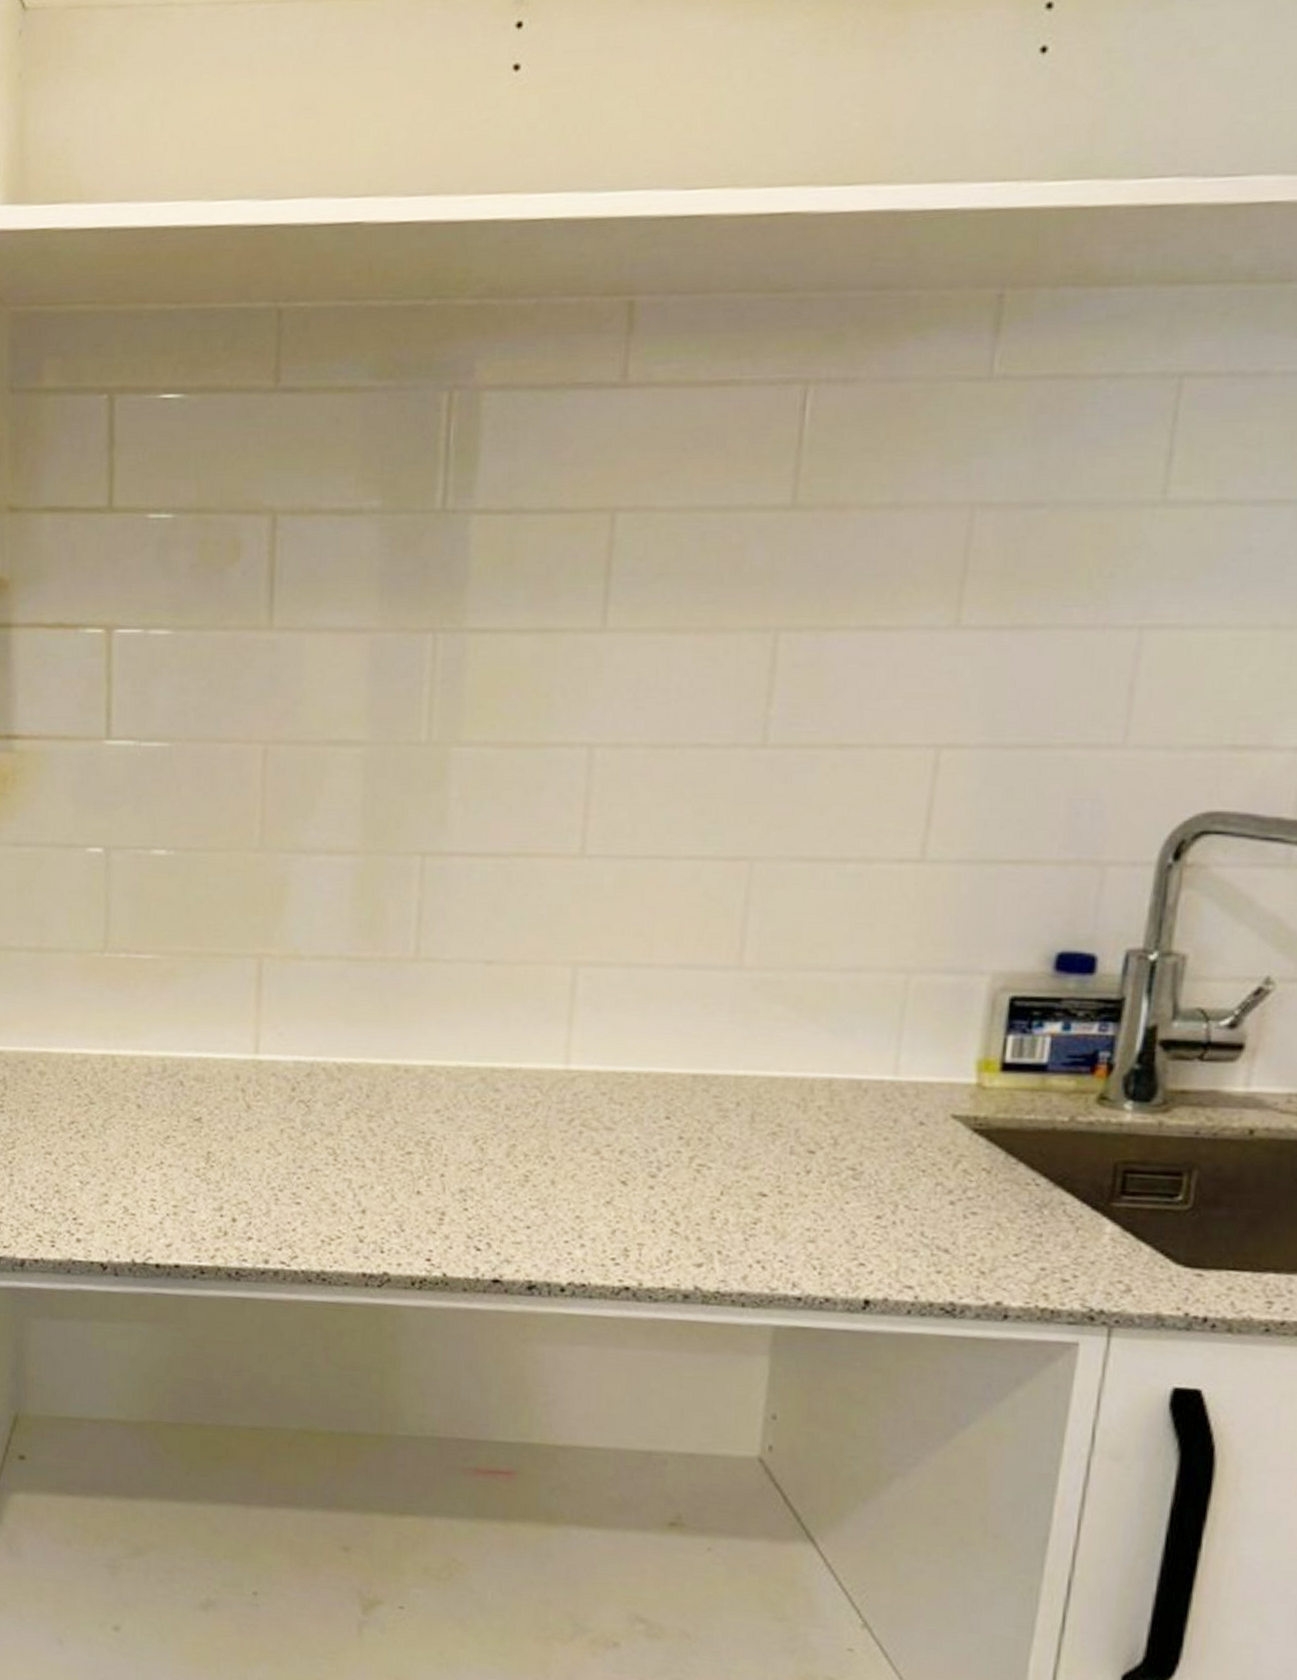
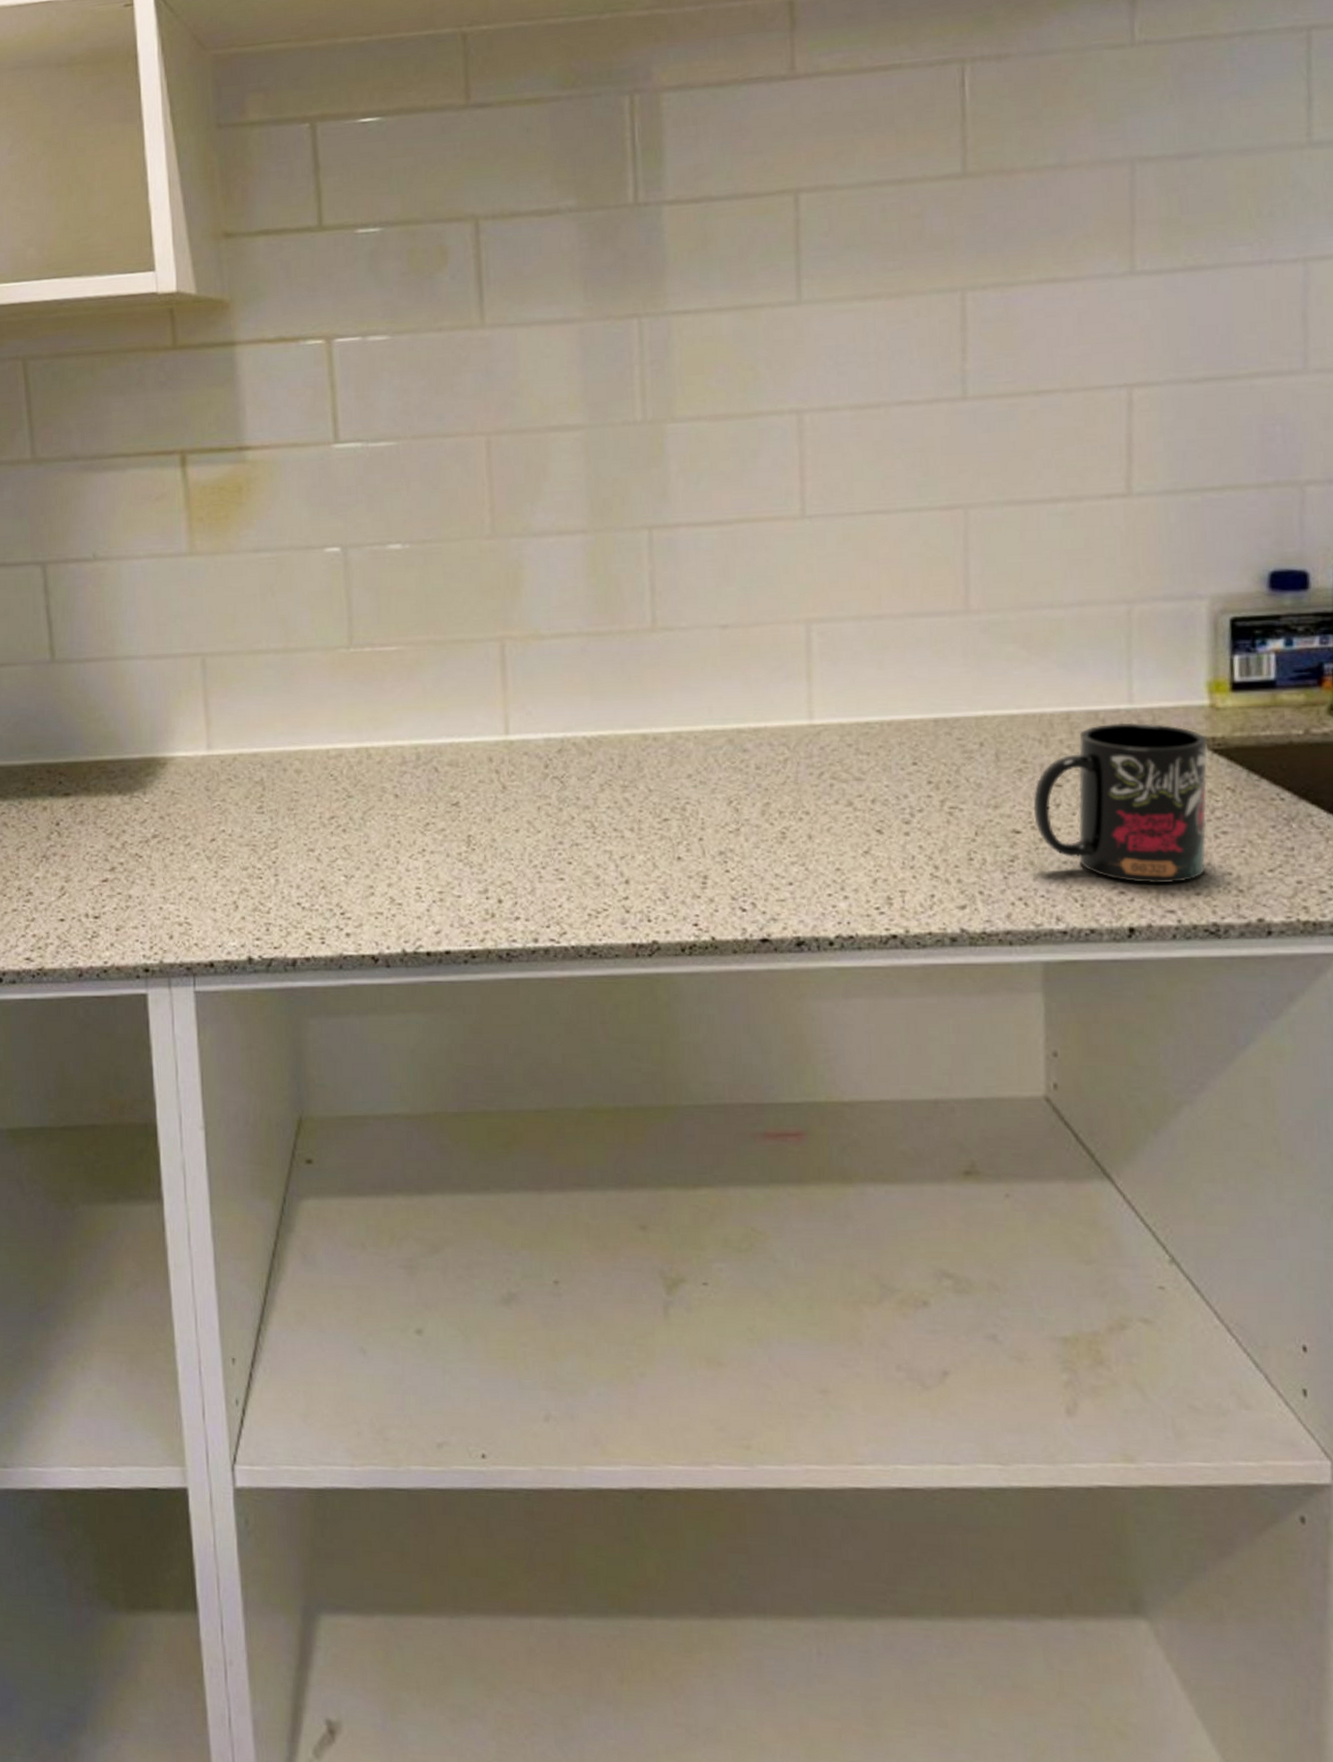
mug: none [783,1094,968,1260] -> present [1033,722,1208,884]

